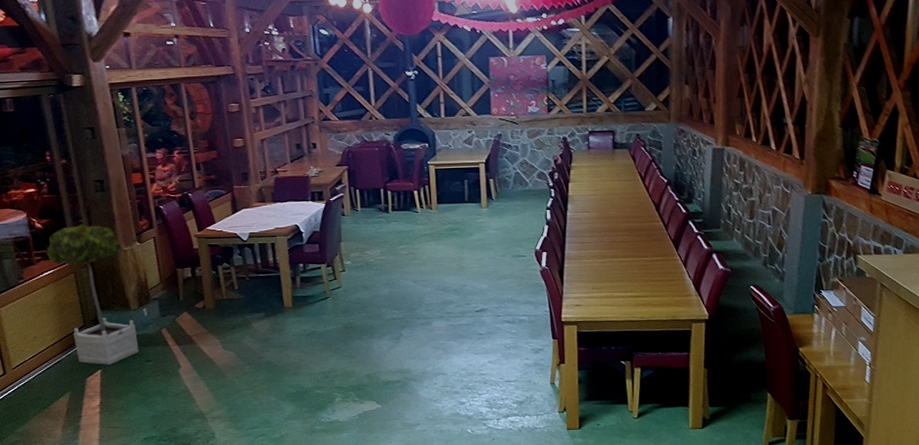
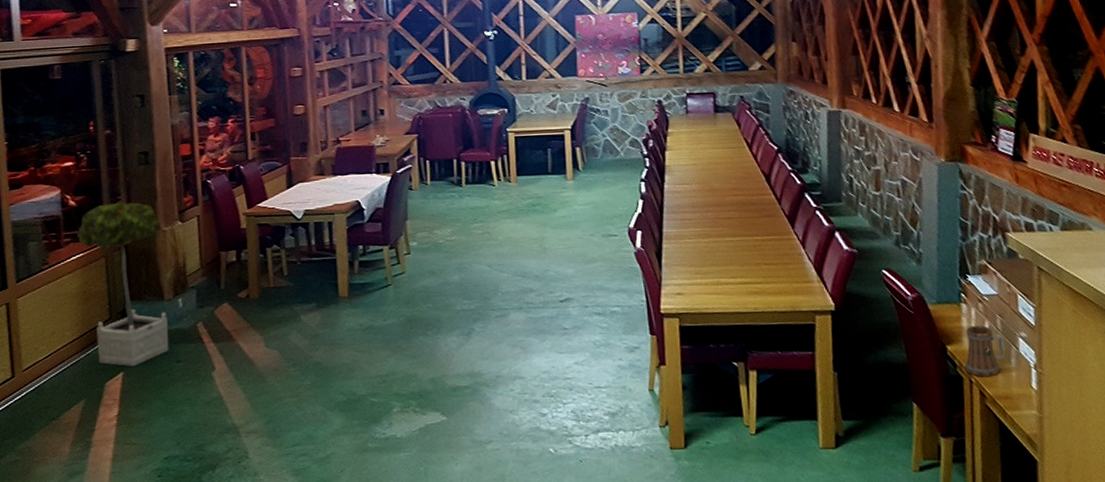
beer mug: none [813,332,848,373] -> present [965,326,1006,377]

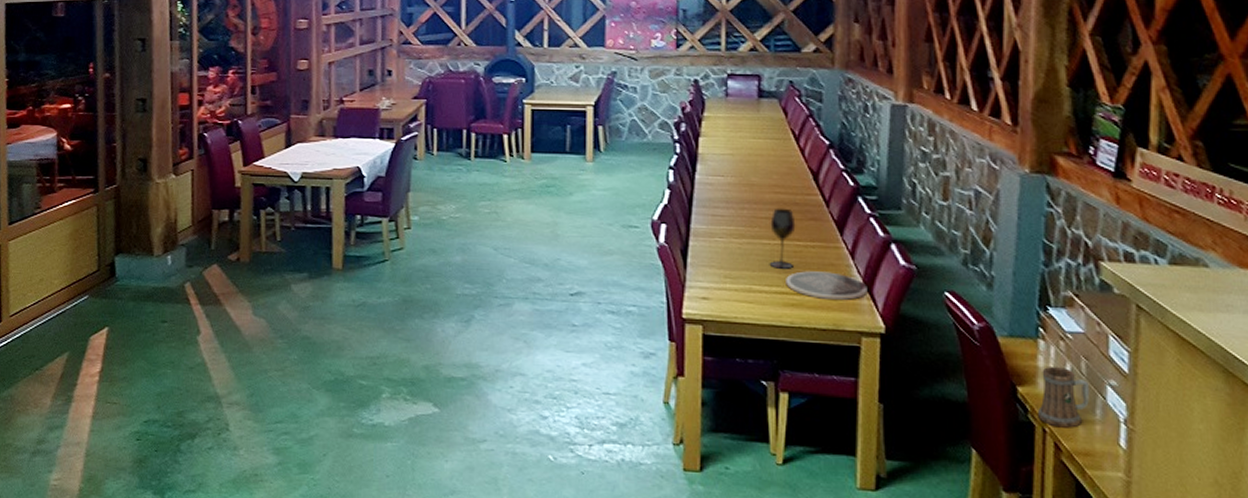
potted tree: present [77,200,169,366] -> none [70,148,156,322]
wineglass: none [731,208,754,262] -> present [769,208,796,269]
plate: none [748,261,818,285] -> present [786,271,867,300]

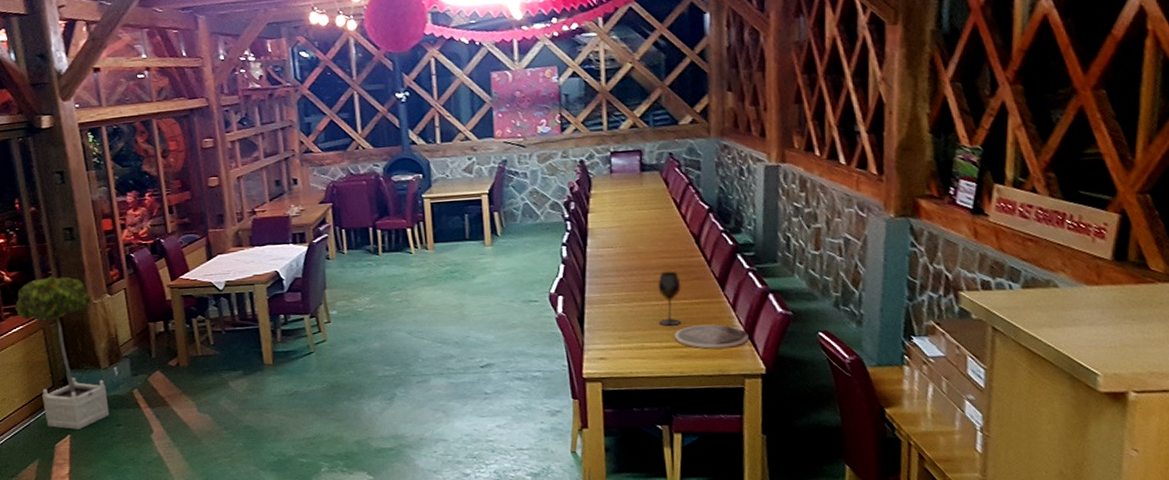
potted tree: none [70,148,156,322] -> present [15,275,110,430]
beer mug: present [1038,367,1090,428] -> none [904,388,950,440]

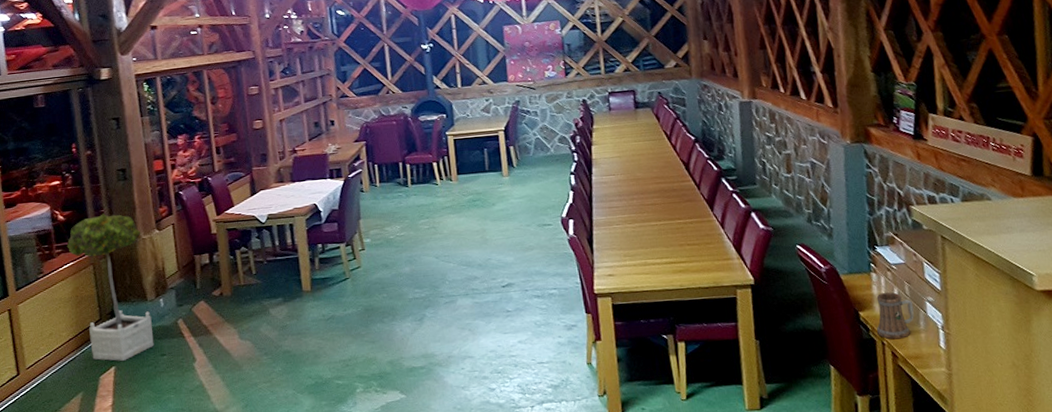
wineglass: present [657,271,681,326] -> none [655,194,677,244]
plate: present [674,324,749,349] -> none [672,241,737,264]
beer mug: none [904,388,950,440] -> present [876,292,914,340]

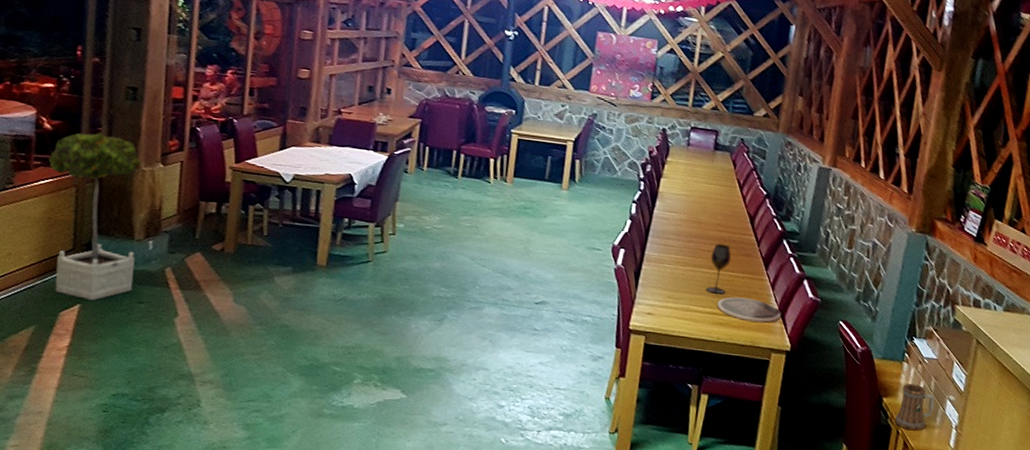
wineglass: none [655,194,677,244] -> present [706,243,732,294]
plate: none [672,241,737,264] -> present [717,297,781,323]

